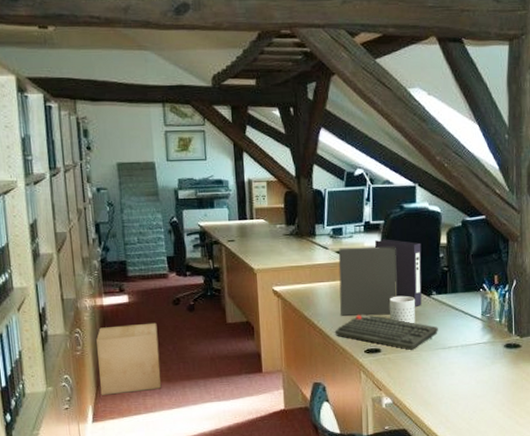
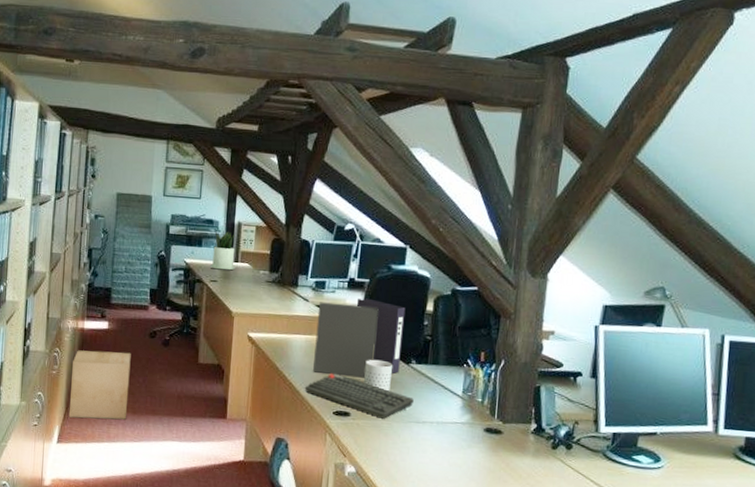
planter: none [225,190,251,229] -> present [209,231,235,271]

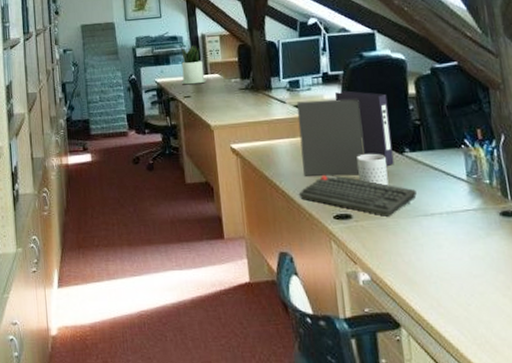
cardboard box: present [68,350,131,420] -> none [62,182,123,259]

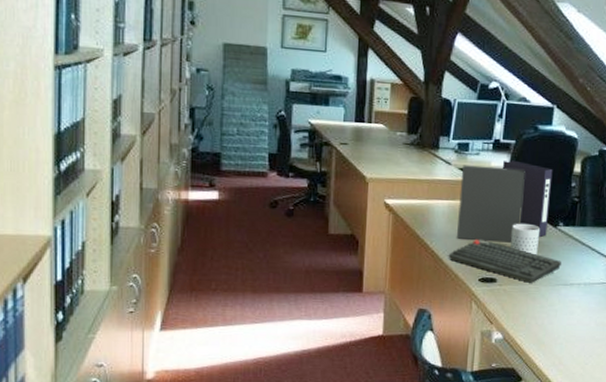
planter: present [181,45,206,85] -> none [339,88,368,132]

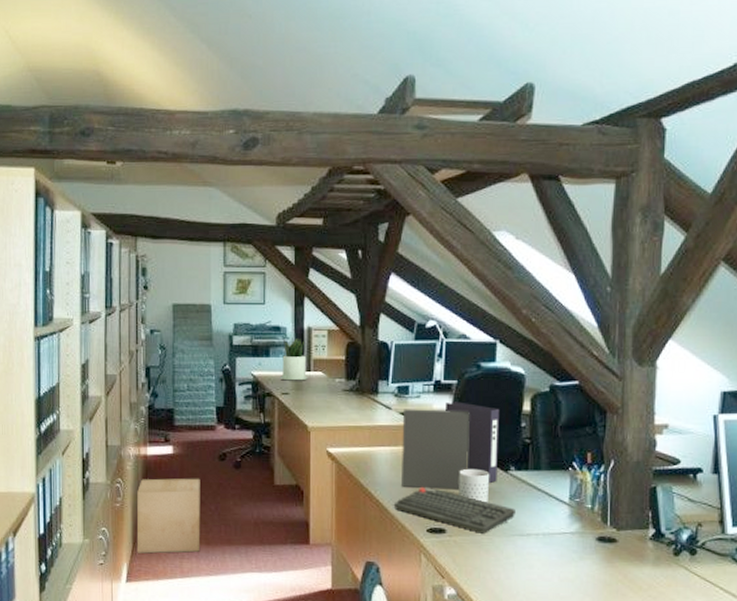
cardboard box: none [173,224,248,301] -> present [136,478,201,554]
planter: none [339,88,368,132] -> present [280,339,308,381]

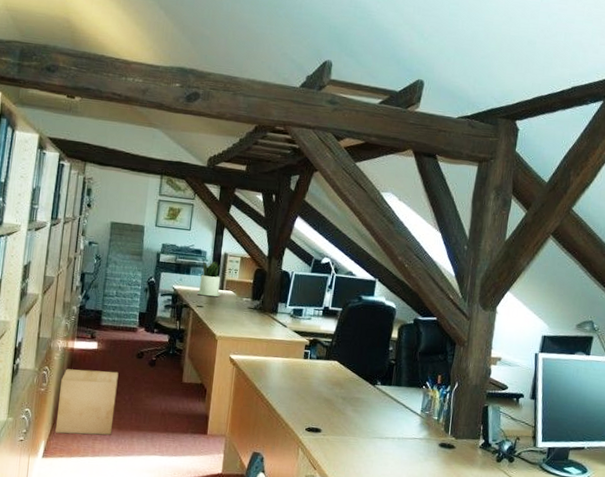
computer keyboard: present [395,486,515,534] -> none [281,393,378,435]
binder: present [402,409,470,490] -> none [289,328,350,398]
binder: present [446,401,500,483] -> none [331,325,373,394]
mug: present [459,468,490,503] -> none [334,380,361,410]

